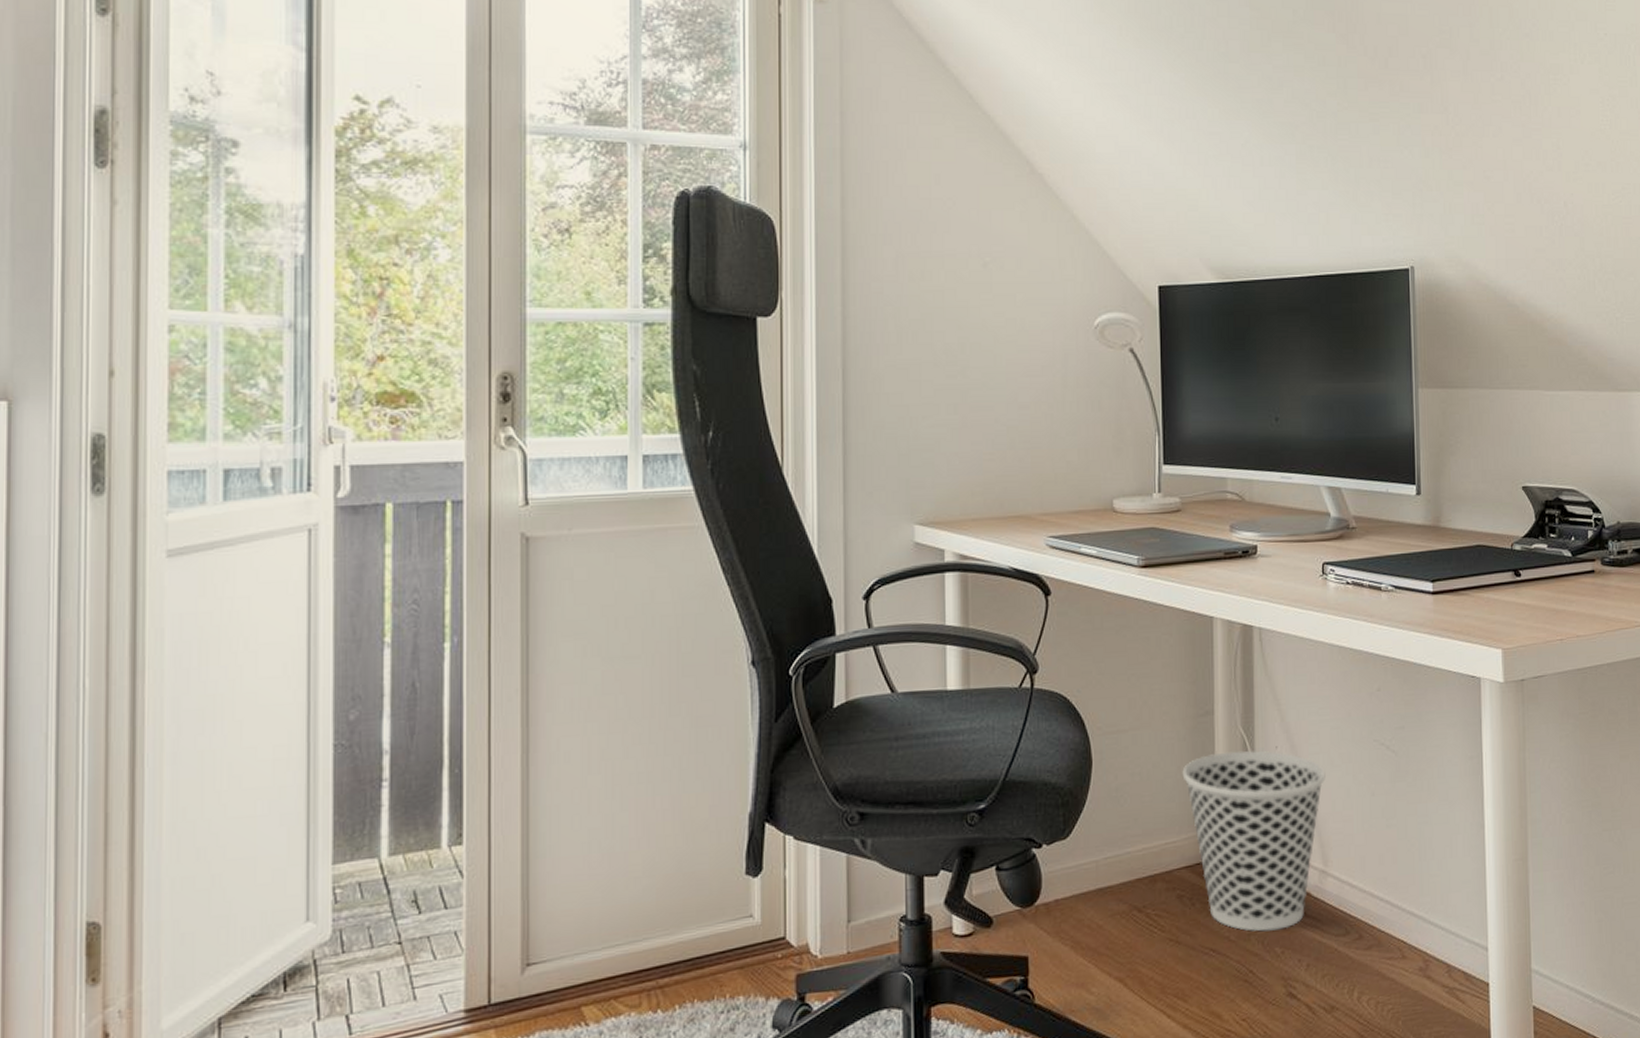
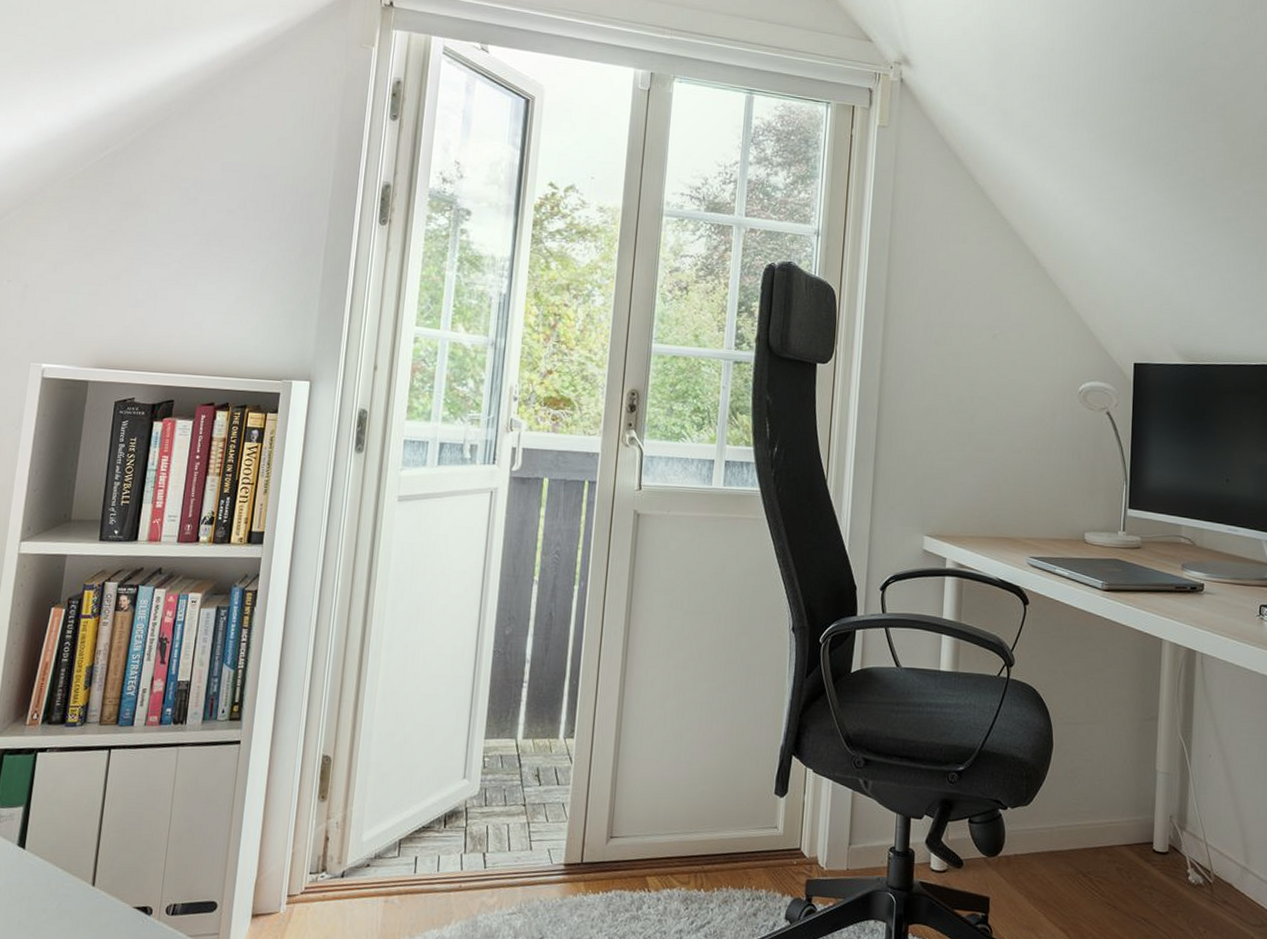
wastebasket: present [1182,750,1326,932] -> none [1128,753,1252,912]

